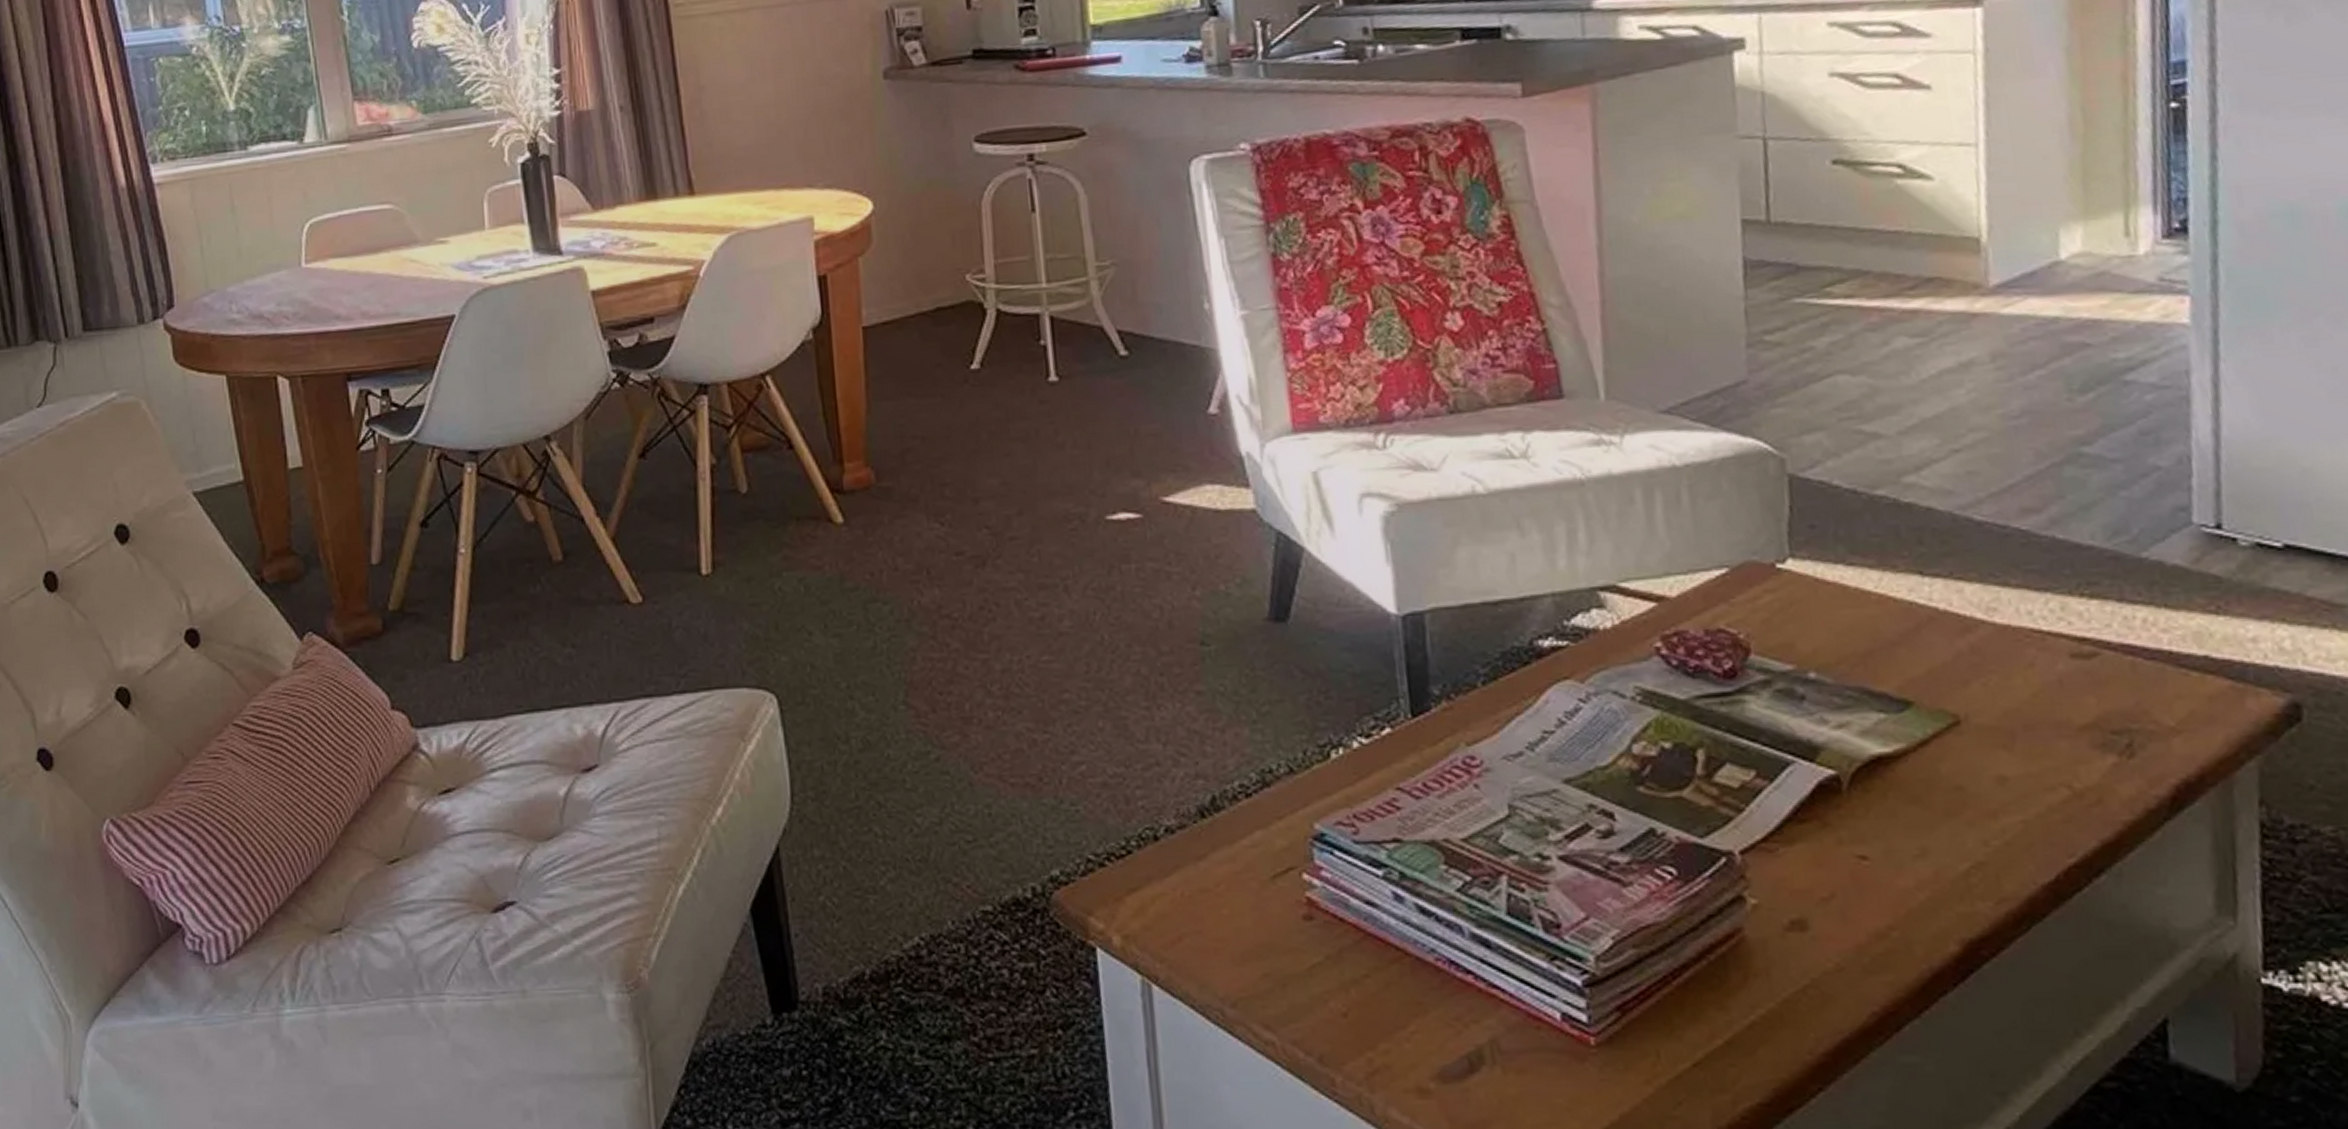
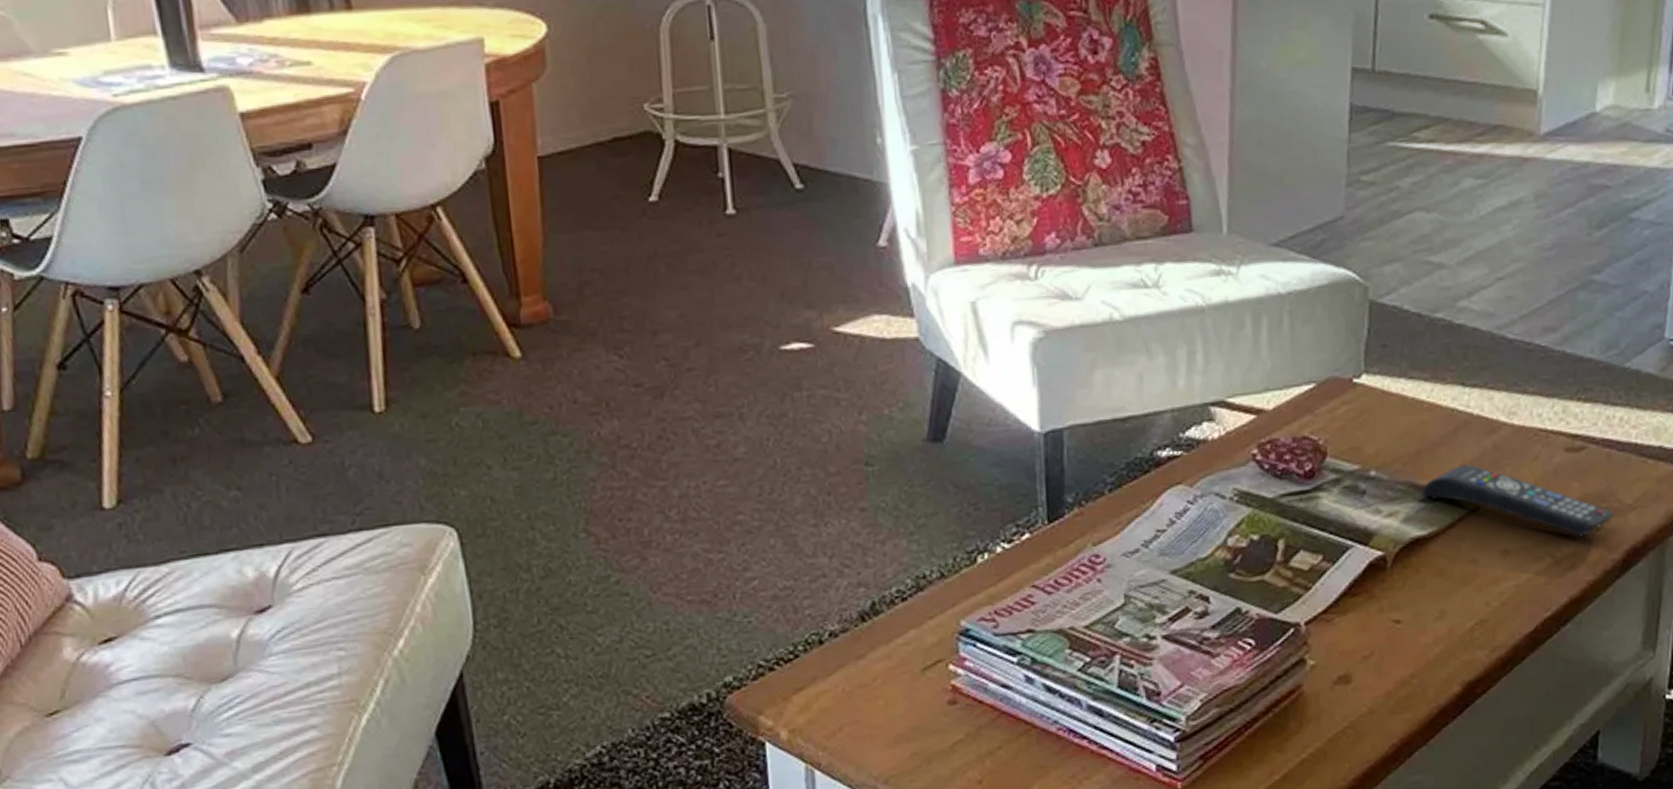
remote control: none [1880,669,2151,765] -> present [1422,464,1614,537]

